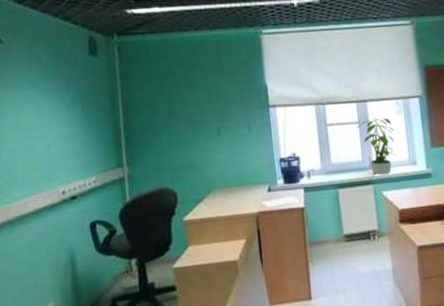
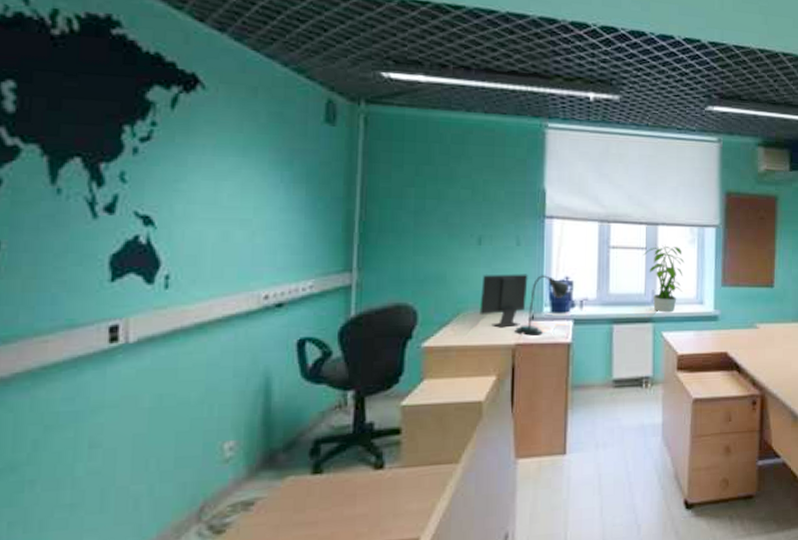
computer monitor: none [224,154,263,200] -> present [479,274,528,328]
desk lamp: none [256,154,297,204] -> present [515,275,569,336]

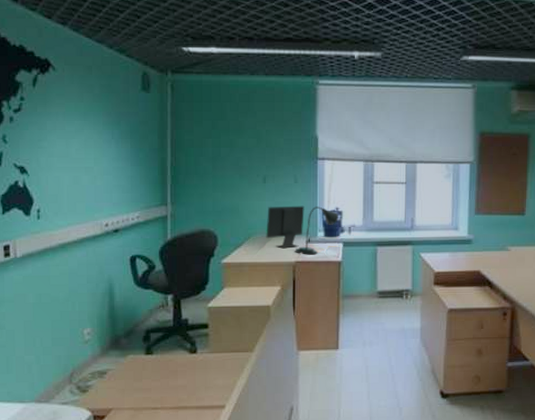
potted plant: present [643,244,685,313] -> none [403,179,441,237]

